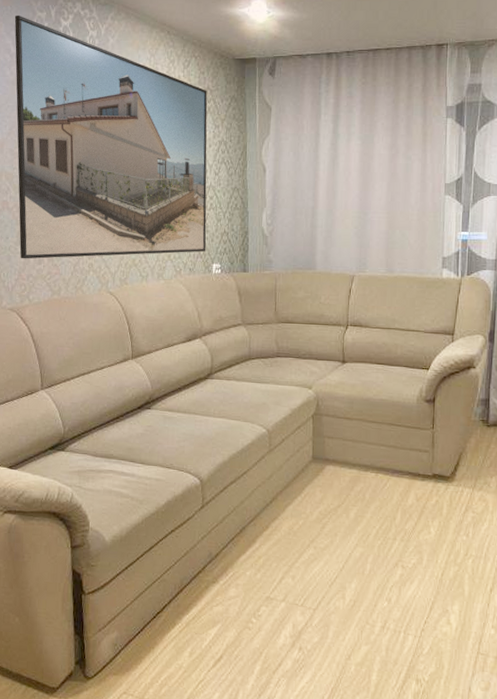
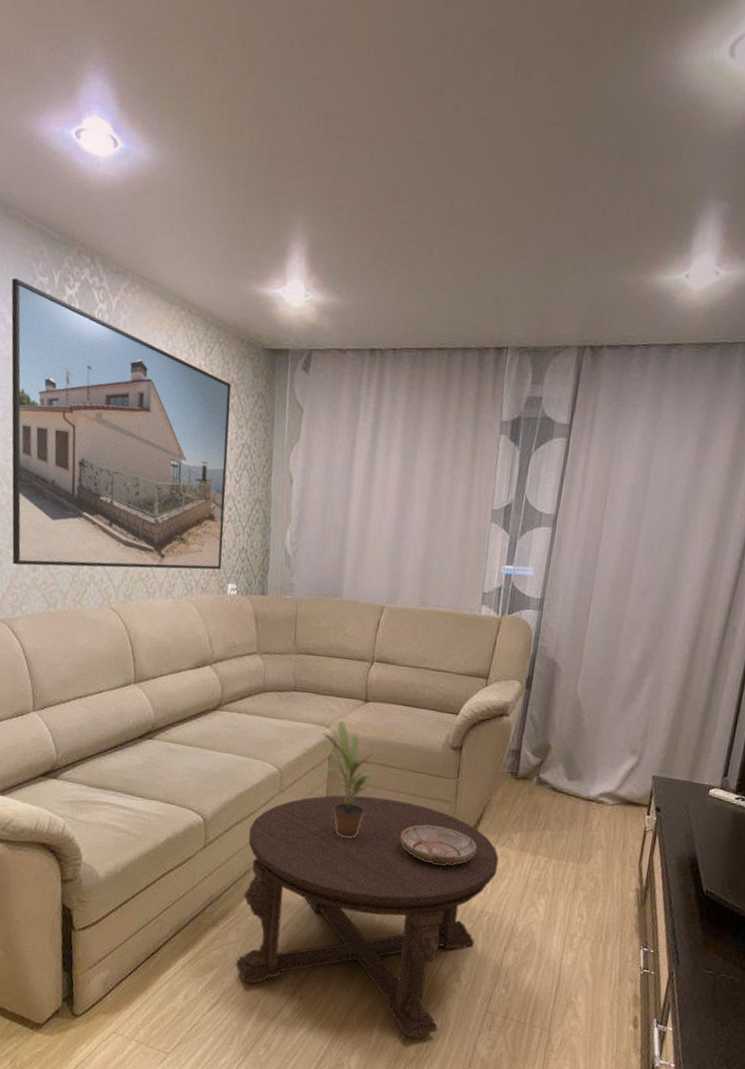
coffee table: none [237,450,478,684] -> present [236,795,499,1039]
potted plant: none [300,381,363,491] -> present [314,720,384,838]
ceramic bowl: none [384,474,456,511] -> present [400,824,477,865]

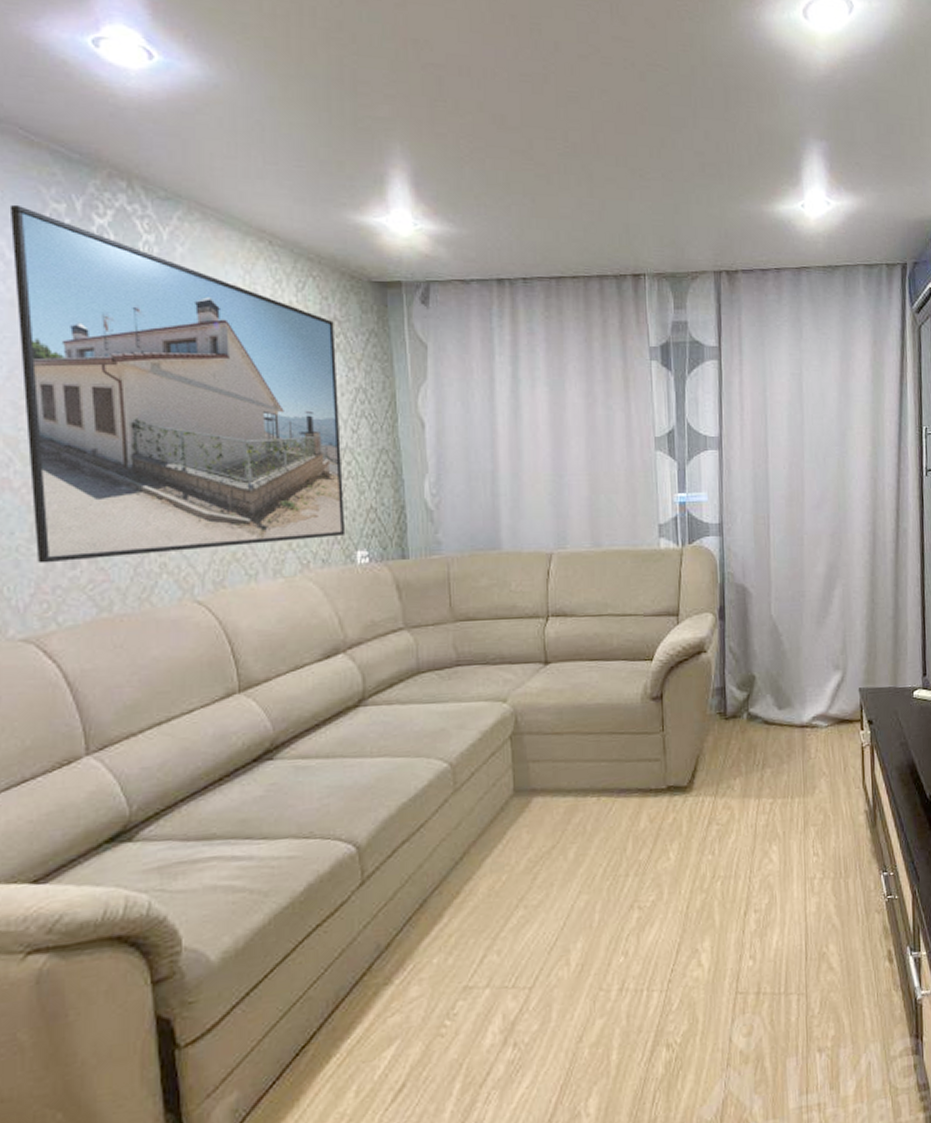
coffee table: present [236,795,499,1039] -> none [421,770,723,1054]
potted plant: present [314,720,384,838] -> none [493,690,575,829]
ceramic bowl: present [400,824,477,865] -> none [609,790,696,835]

